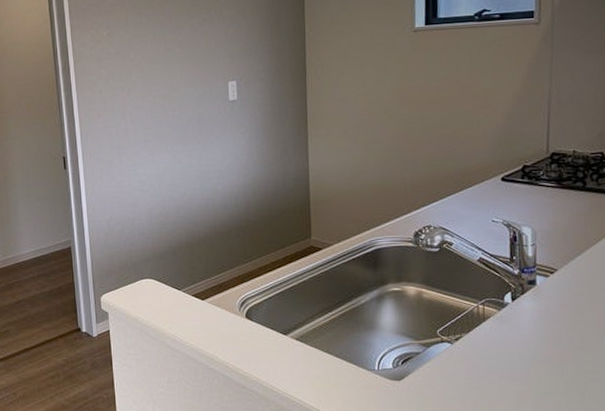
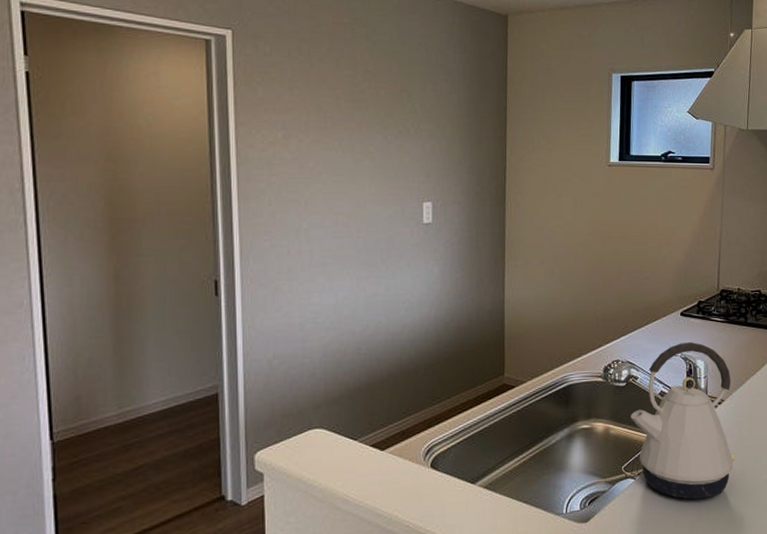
kettle: none [445,208,573,369] -> present [631,342,736,499]

